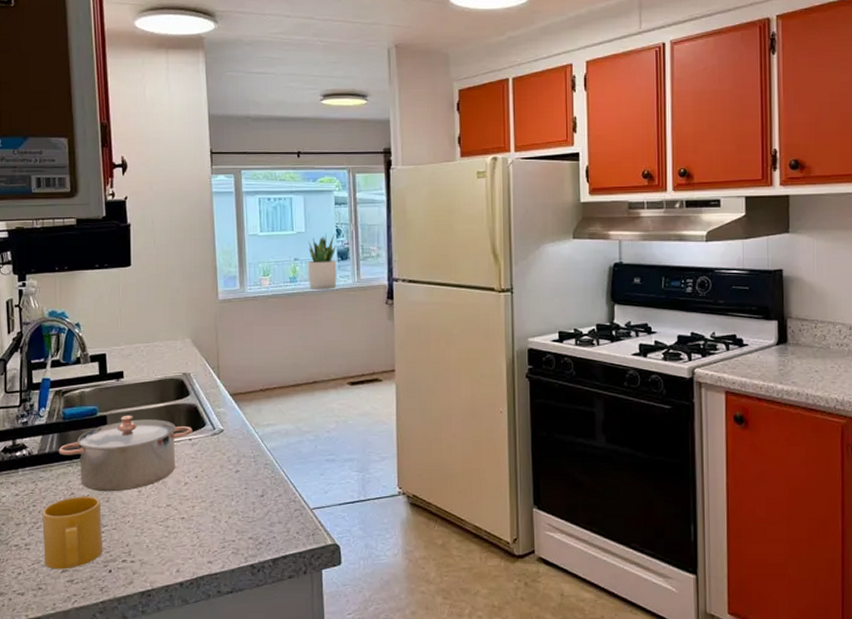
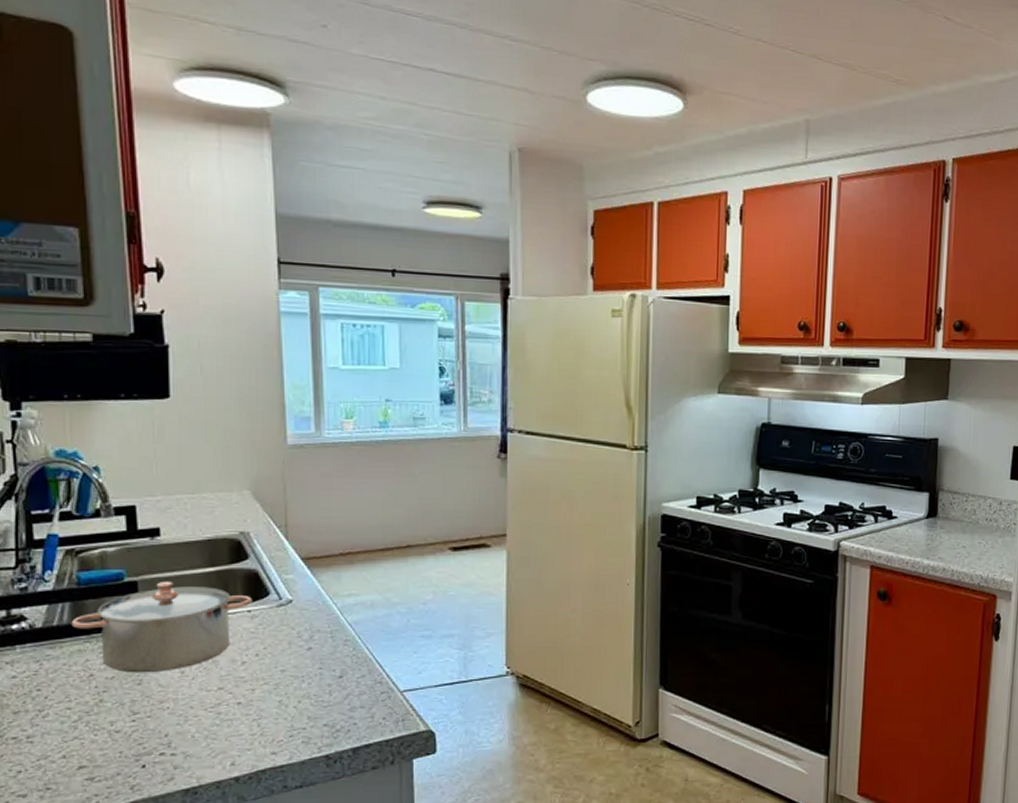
mug: present [42,496,103,570] -> none [49,678,134,766]
planter: present [307,234,337,291] -> none [402,372,439,439]

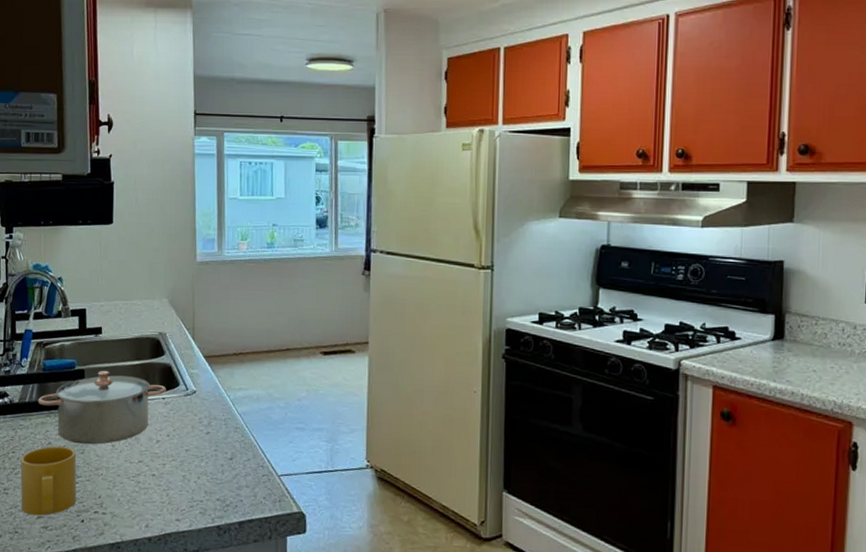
mug: none [49,678,134,766] -> present [20,446,77,516]

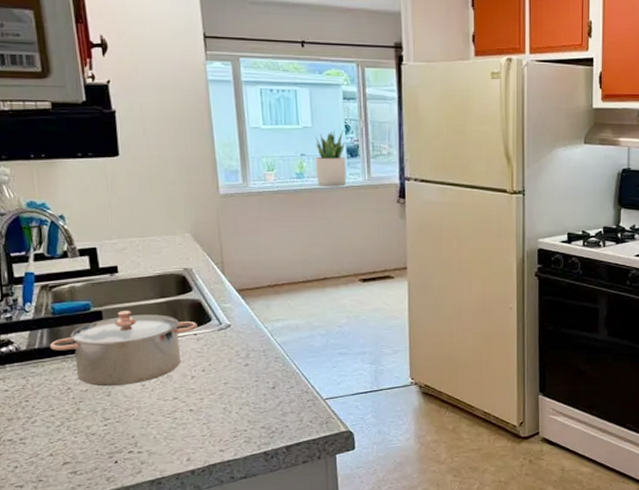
mug: present [20,446,77,516] -> none [36,390,107,462]
planter: none [285,201,315,258] -> present [315,130,347,188]

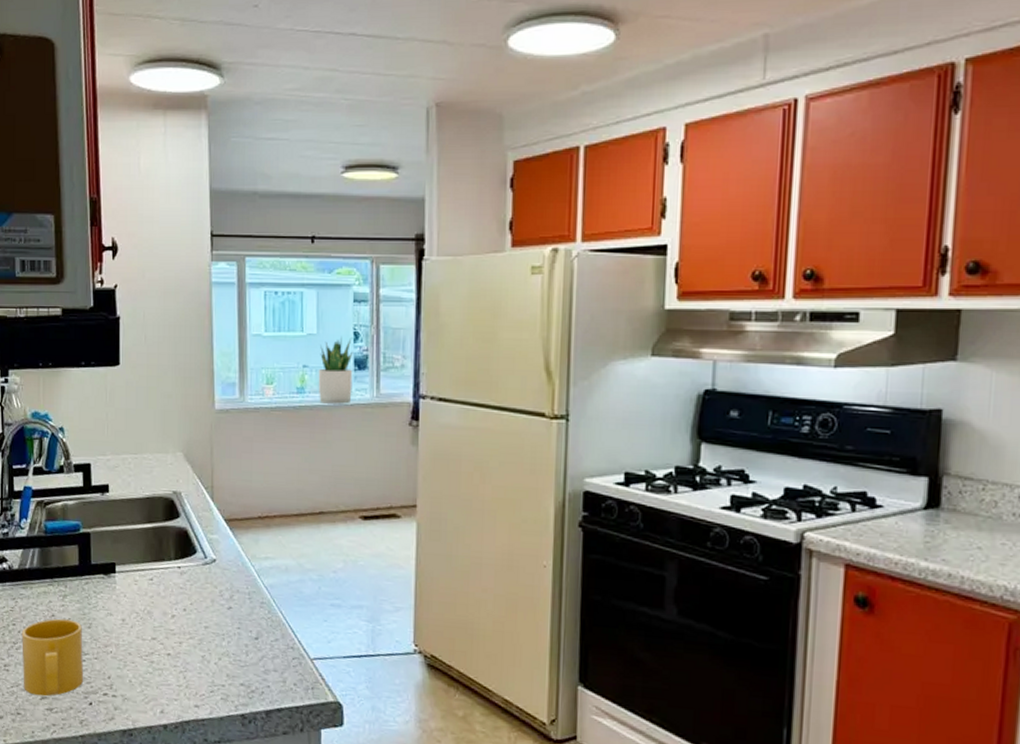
mug: none [36,390,107,462] -> present [22,618,84,697]
cooking pot: present [49,310,198,387] -> none [39,533,182,618]

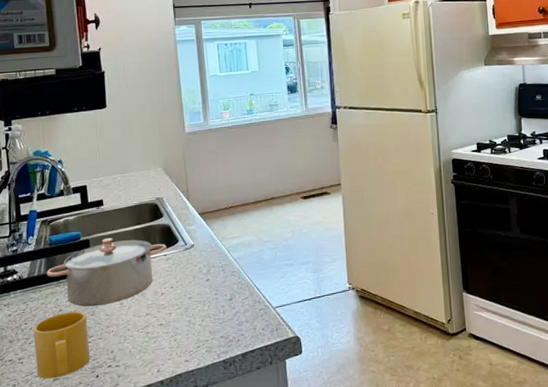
cooking pot: none [39,533,182,618] -> present [46,237,167,307]
planter: present [318,337,353,405] -> none [262,71,288,120]

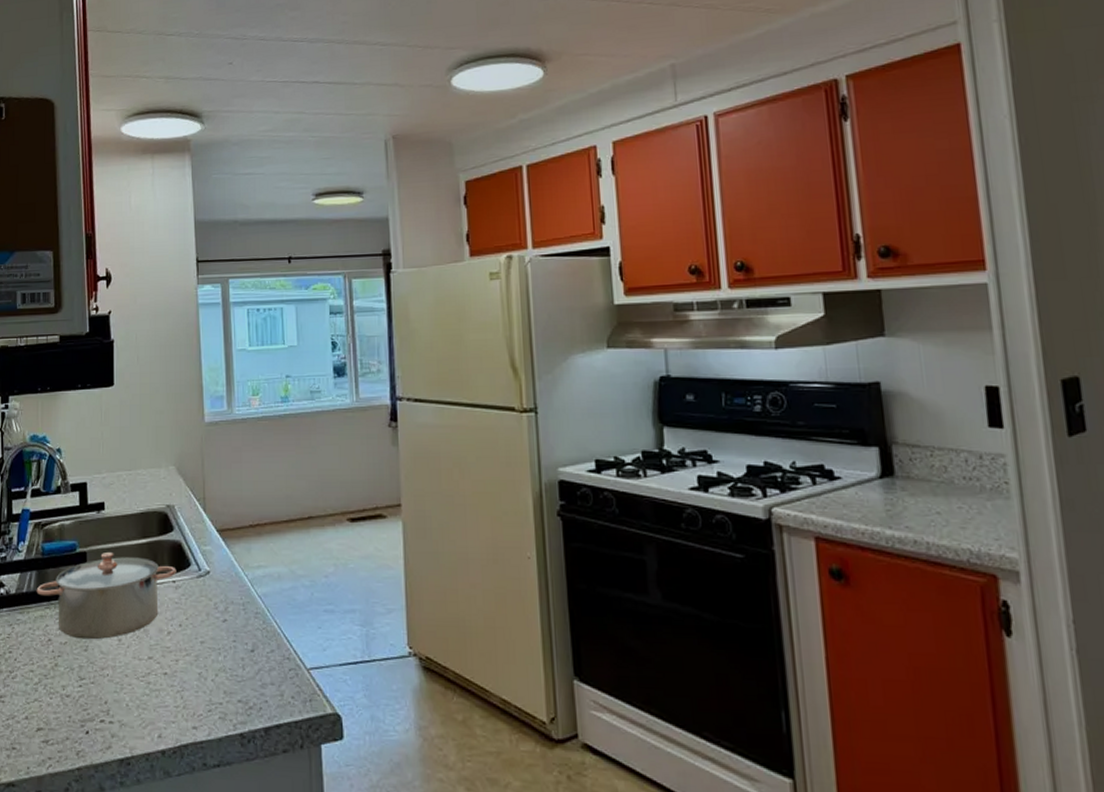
mug: present [33,311,91,379] -> none [18,643,81,728]

